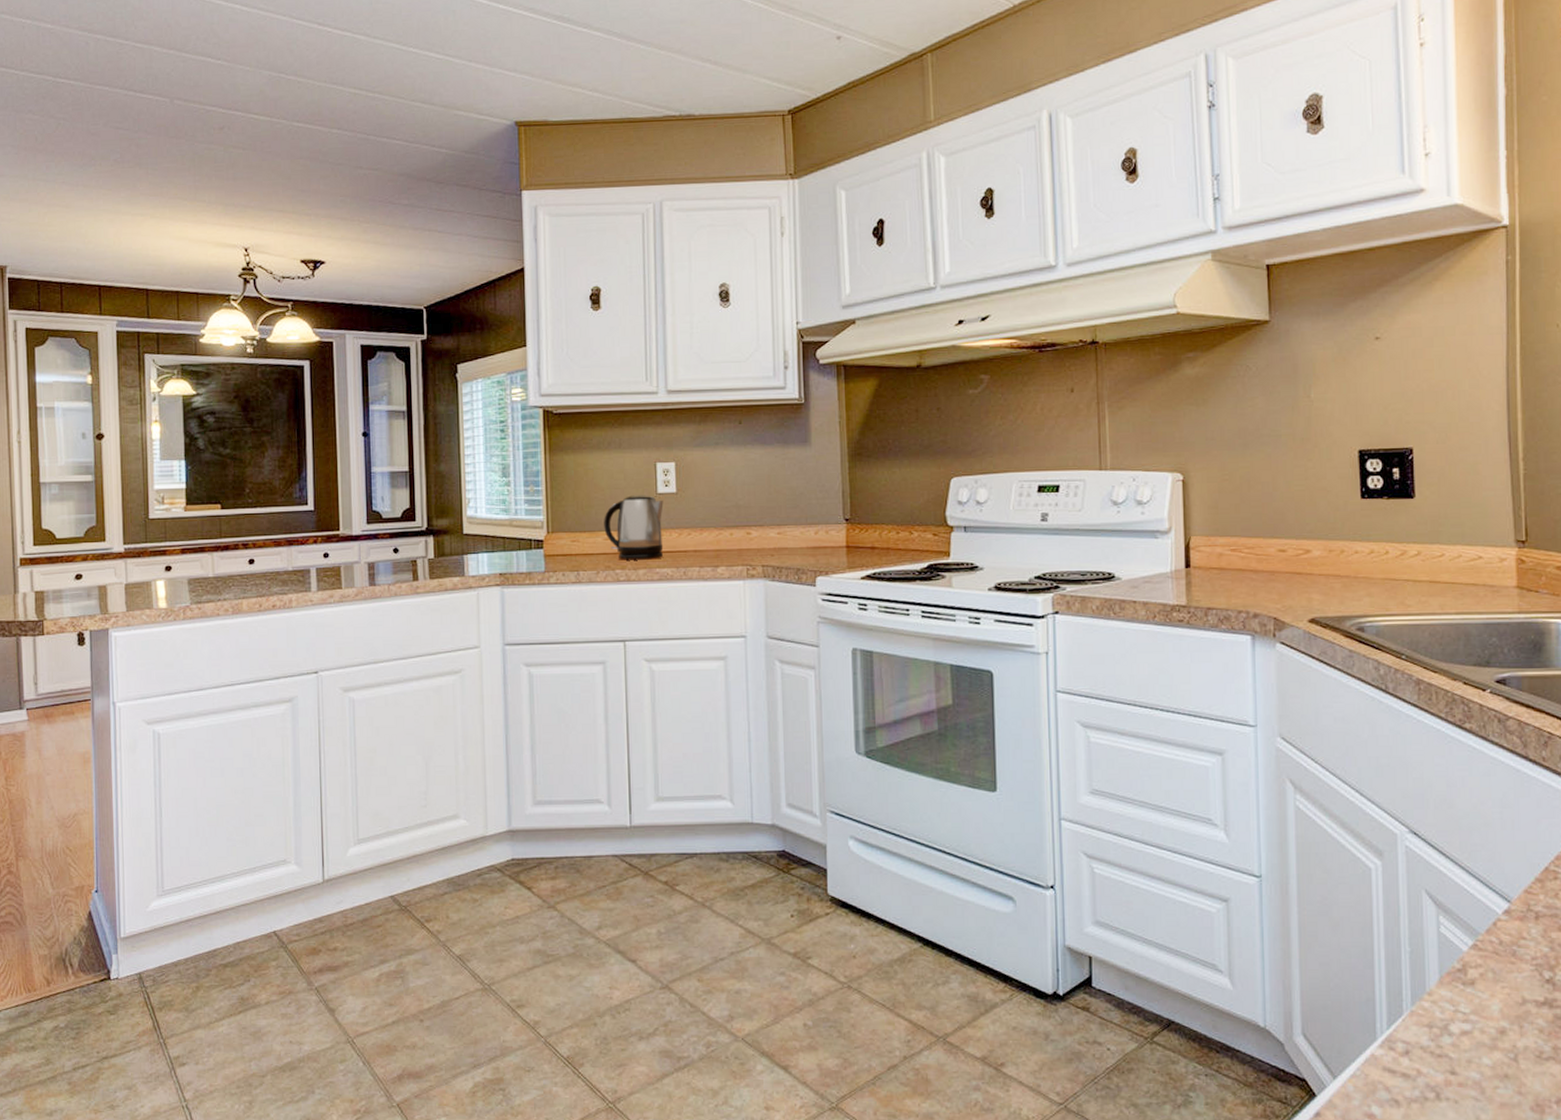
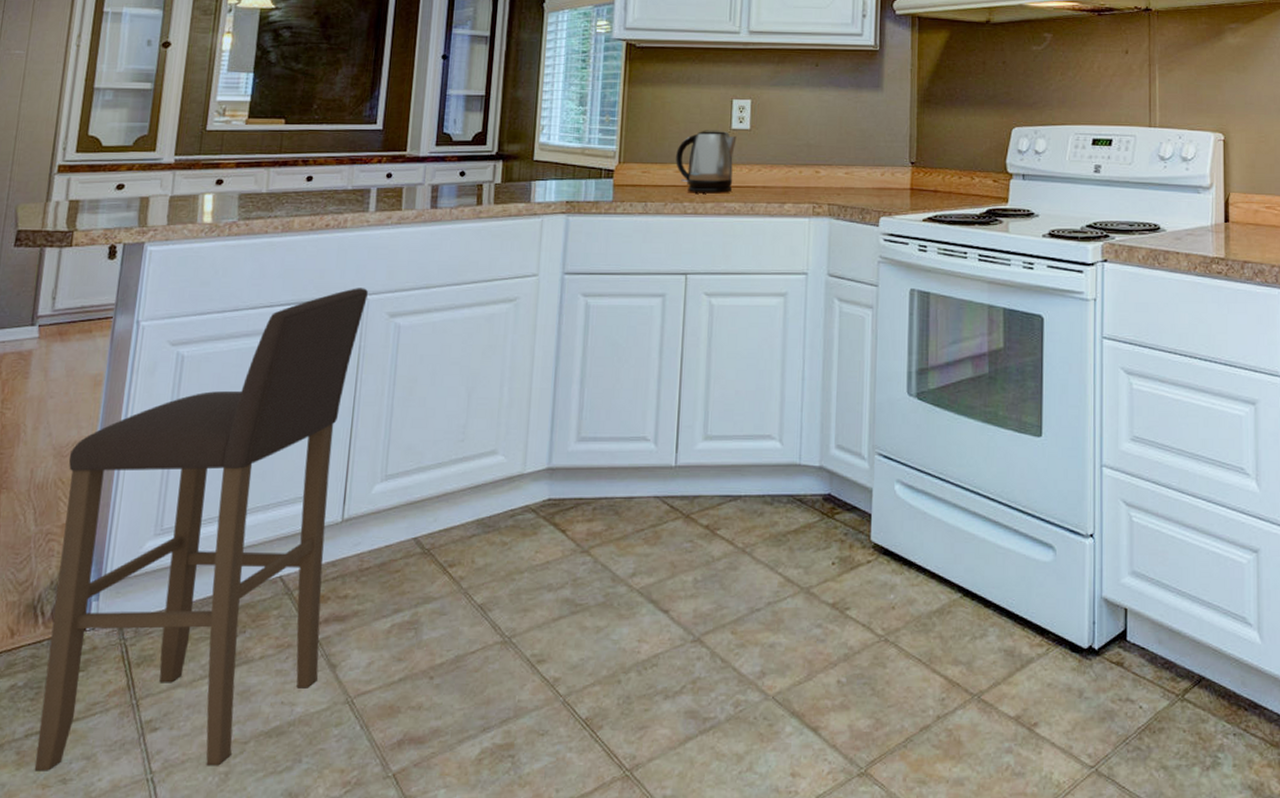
bar stool: none [72,665,320,1099] -> present [34,288,368,771]

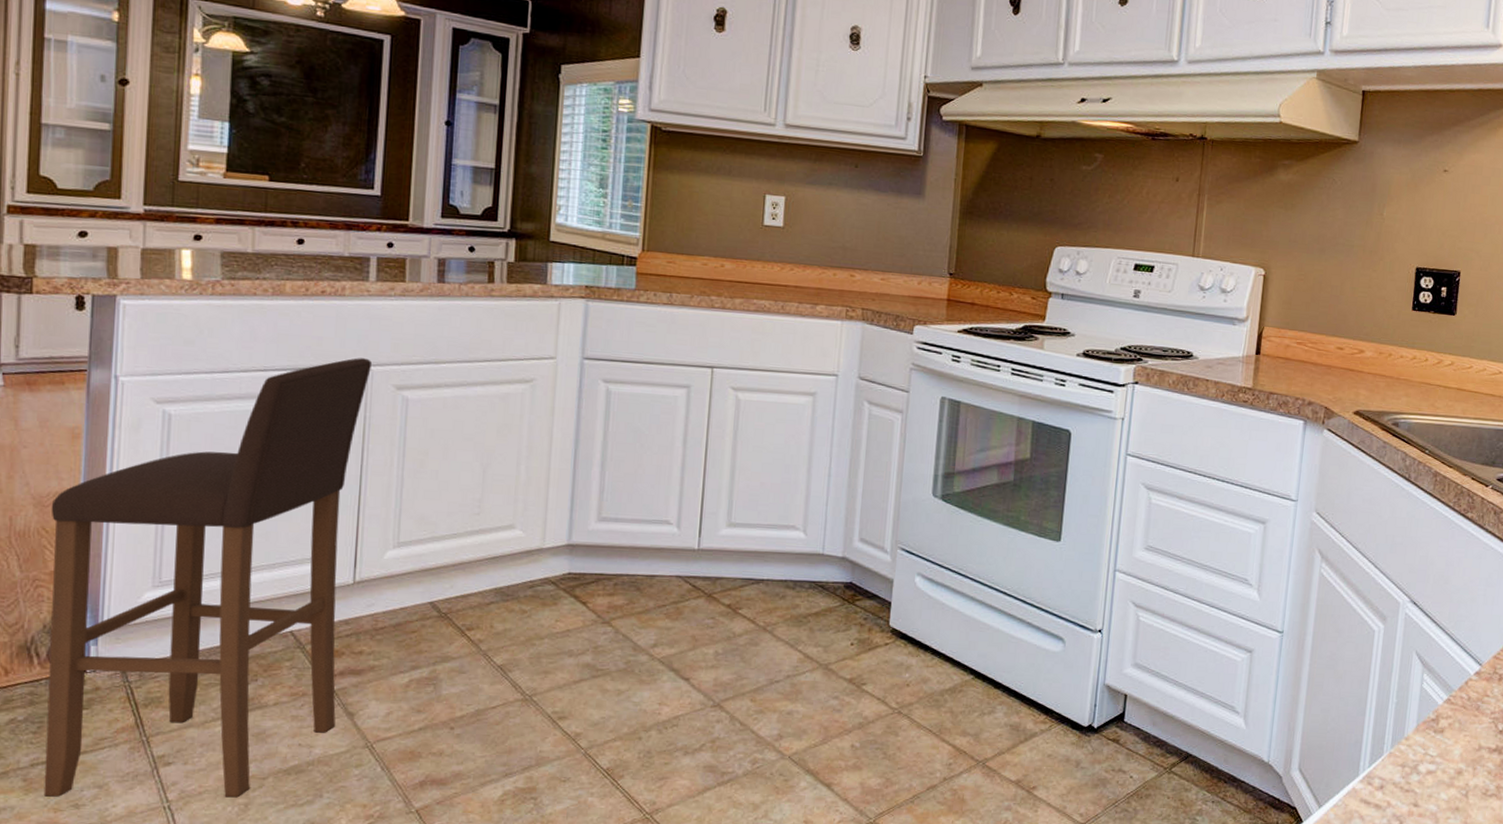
kettle: present [676,130,737,194] -> none [703,224,769,290]

